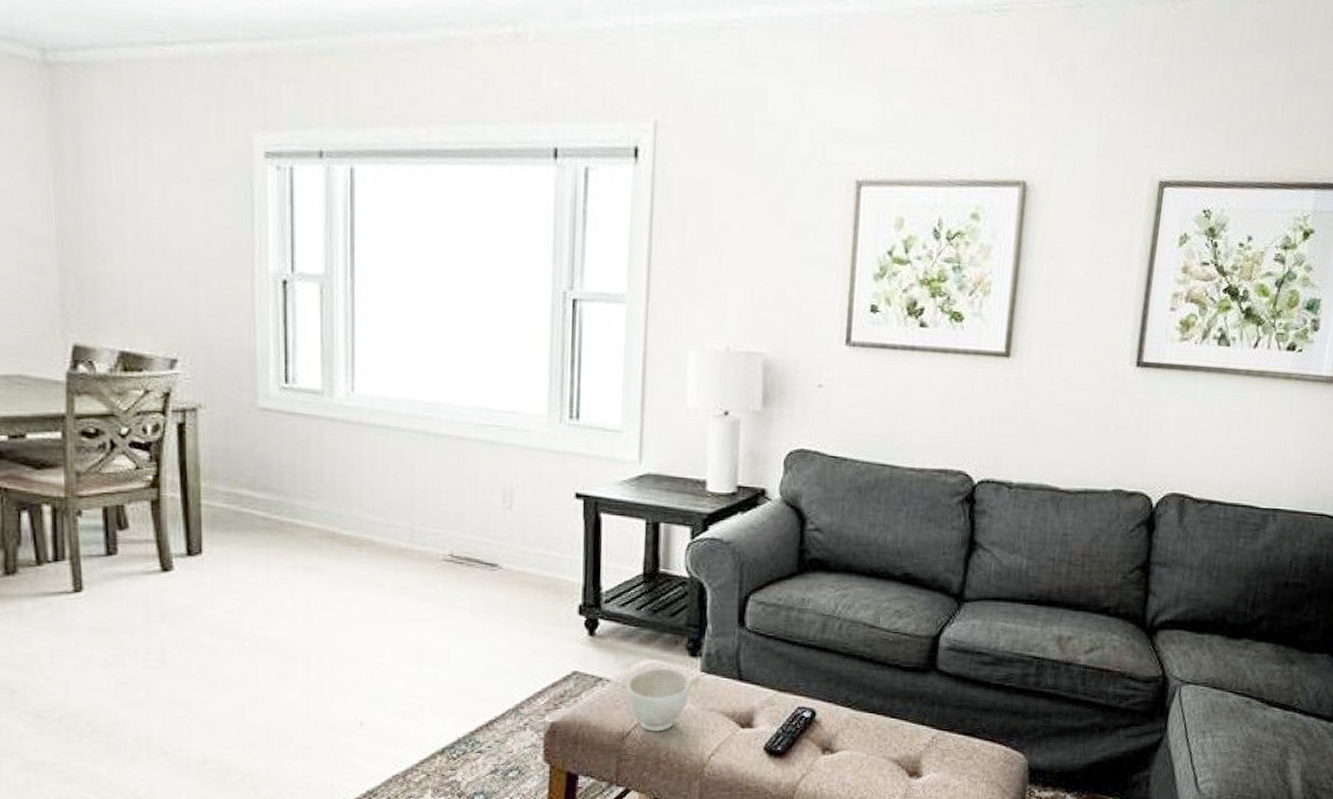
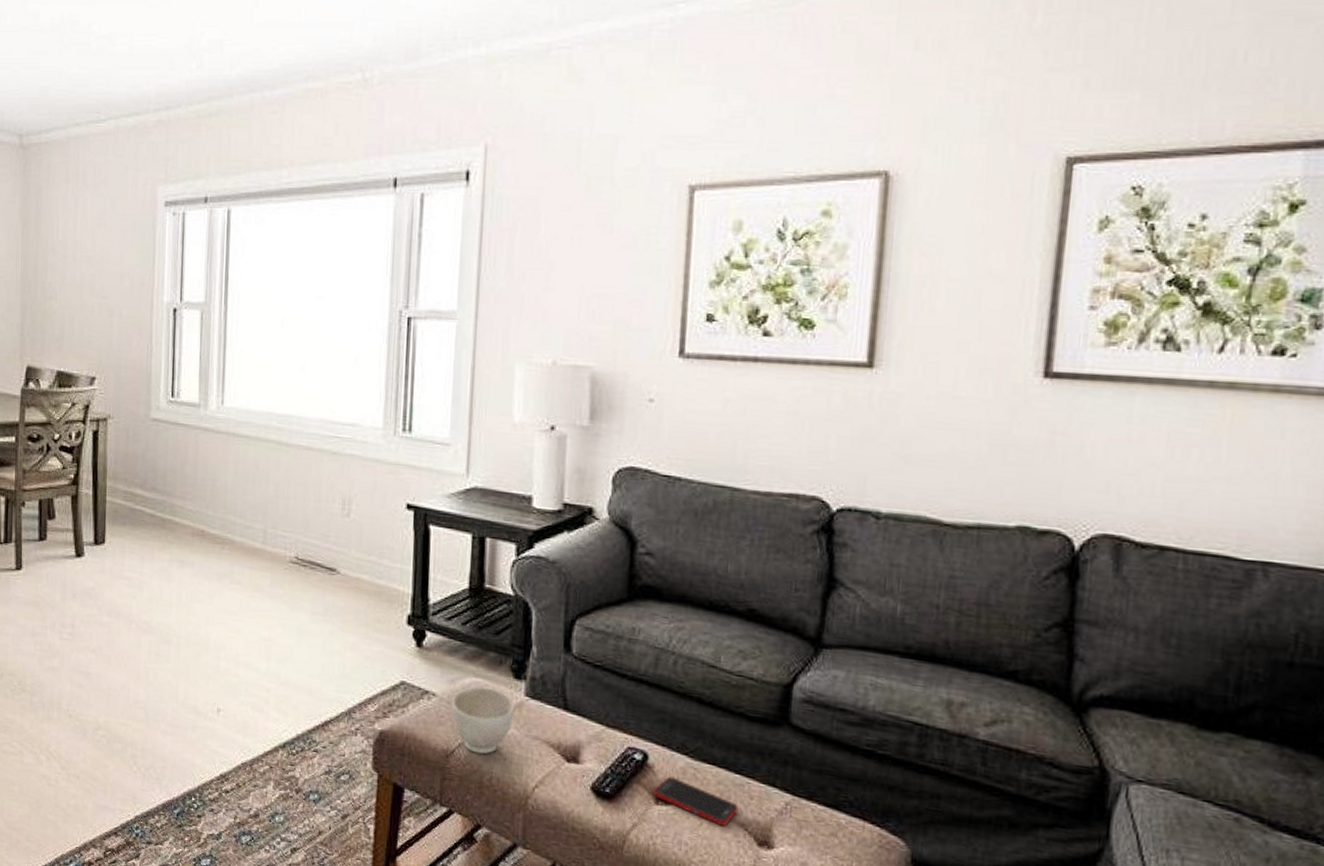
cell phone: none [820,728,894,764] -> present [653,776,739,826]

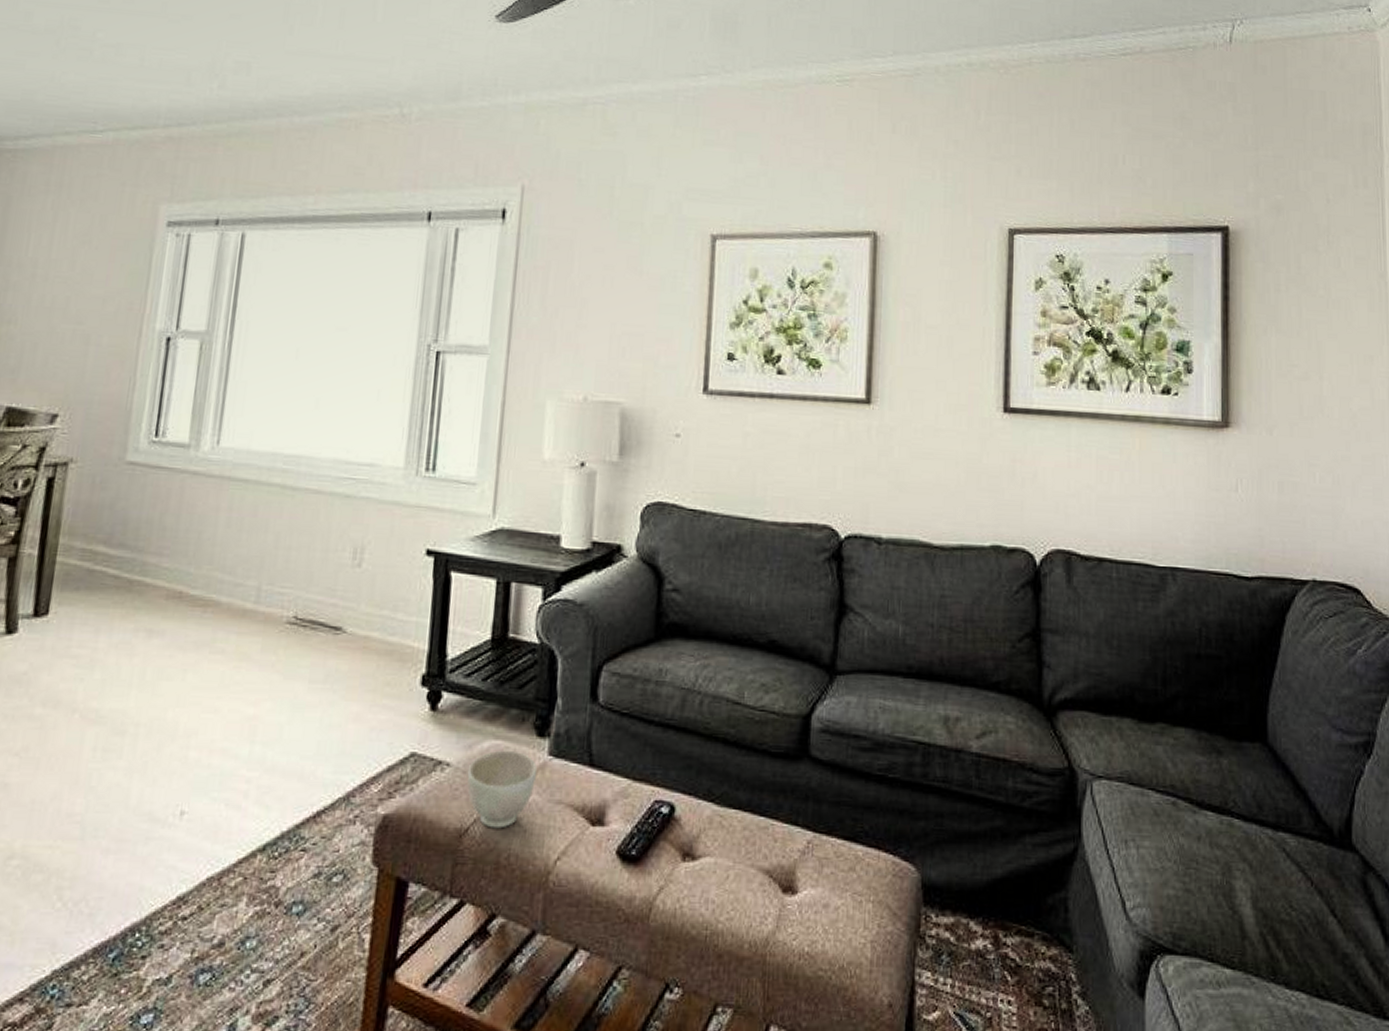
cell phone: present [653,776,739,826] -> none [680,828,763,875]

